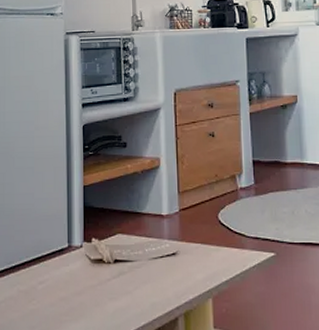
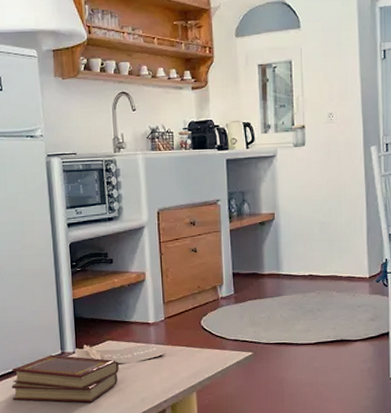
book set: none [13,248,129,306] -> present [11,354,119,403]

